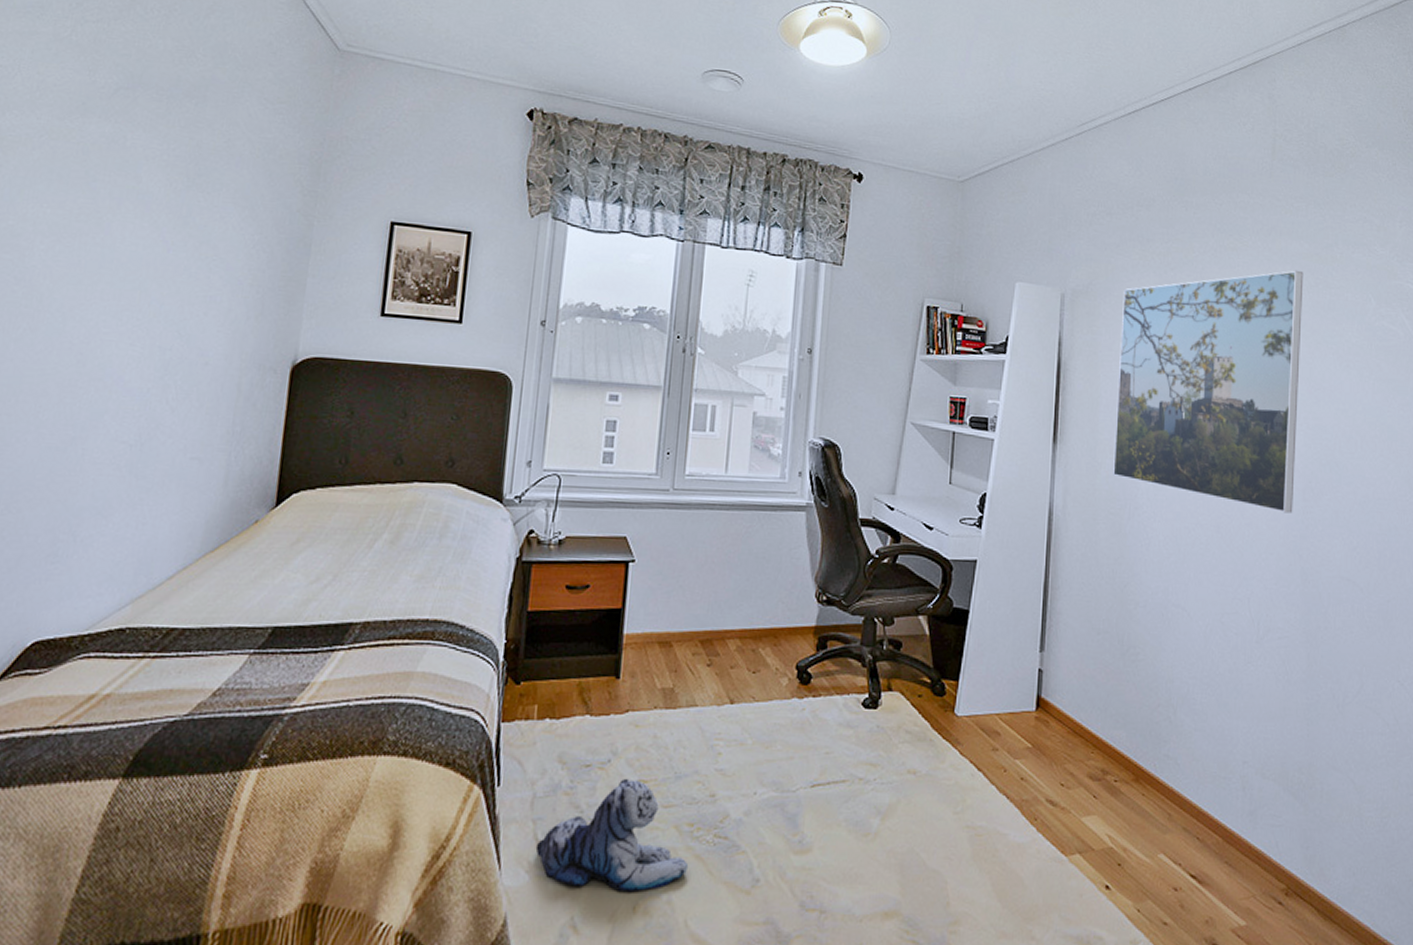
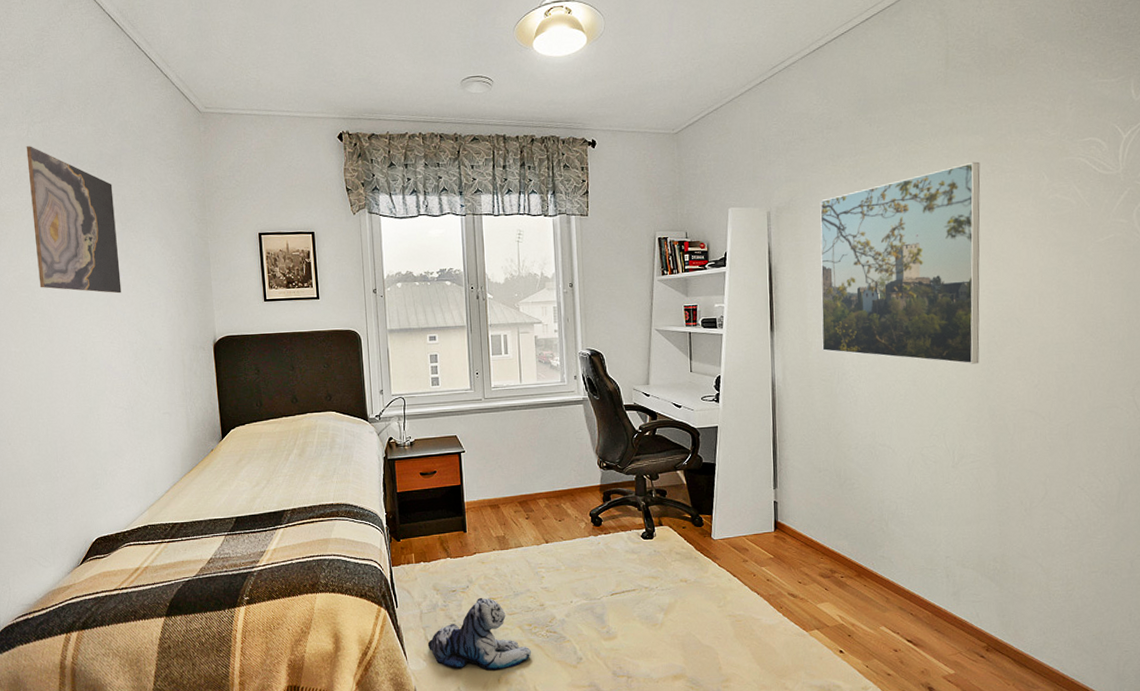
wall art: none [35,50,186,276] -> present [26,146,122,294]

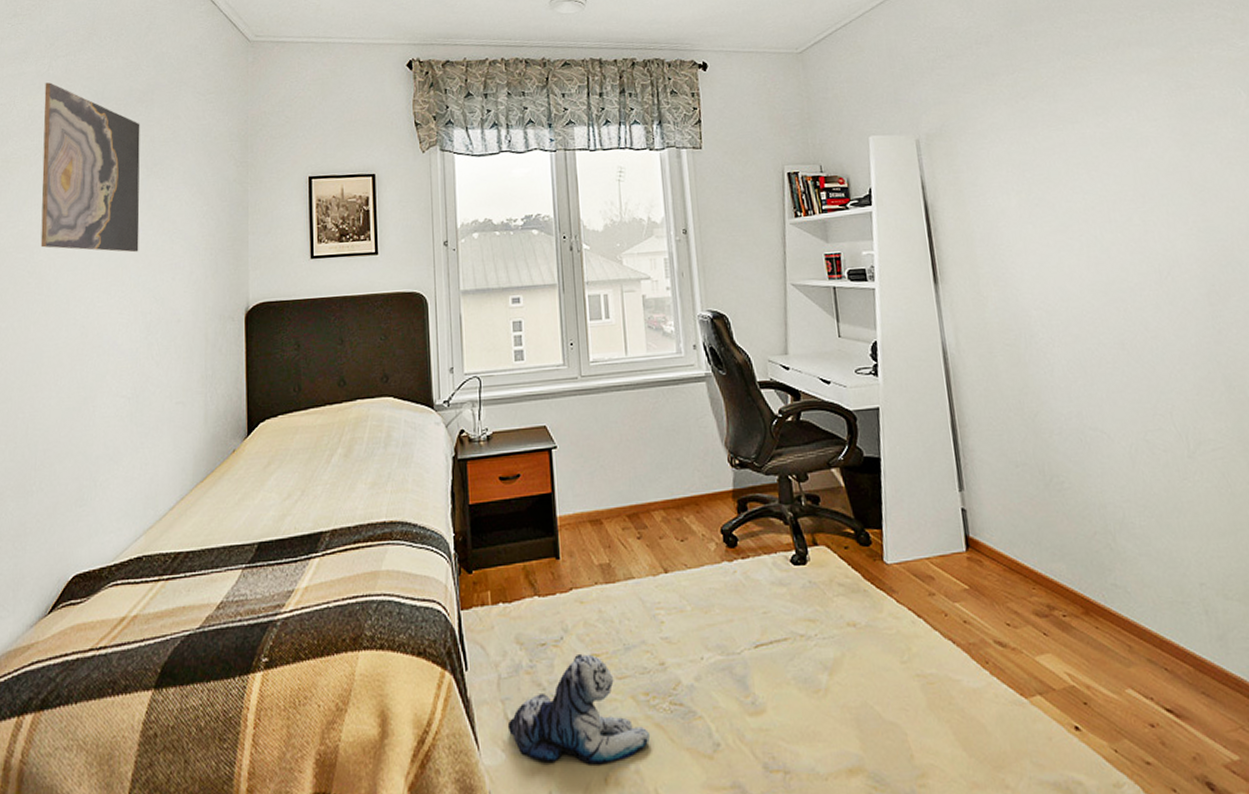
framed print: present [820,161,981,364] -> none [977,77,1201,321]

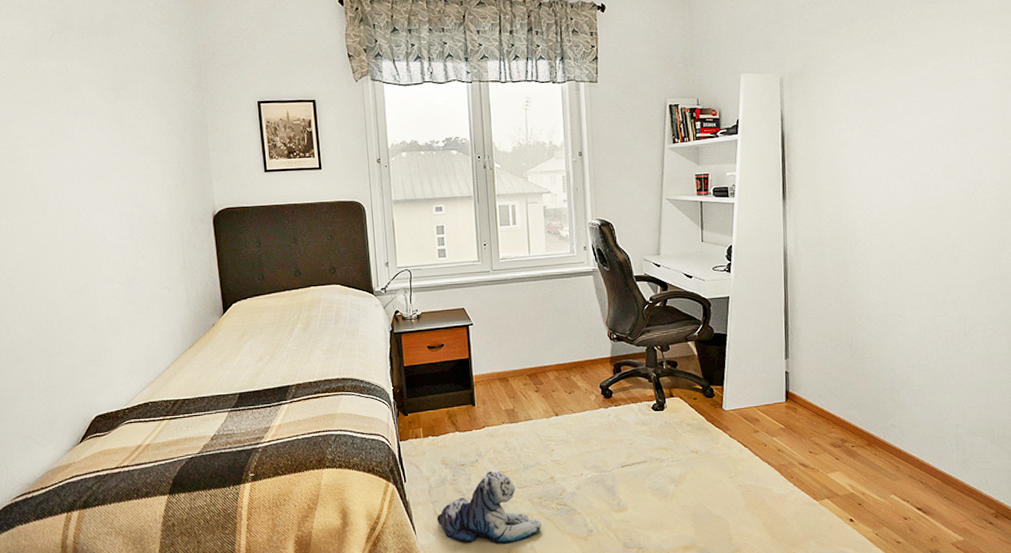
wall art: present [40,82,140,253] -> none [11,11,116,165]

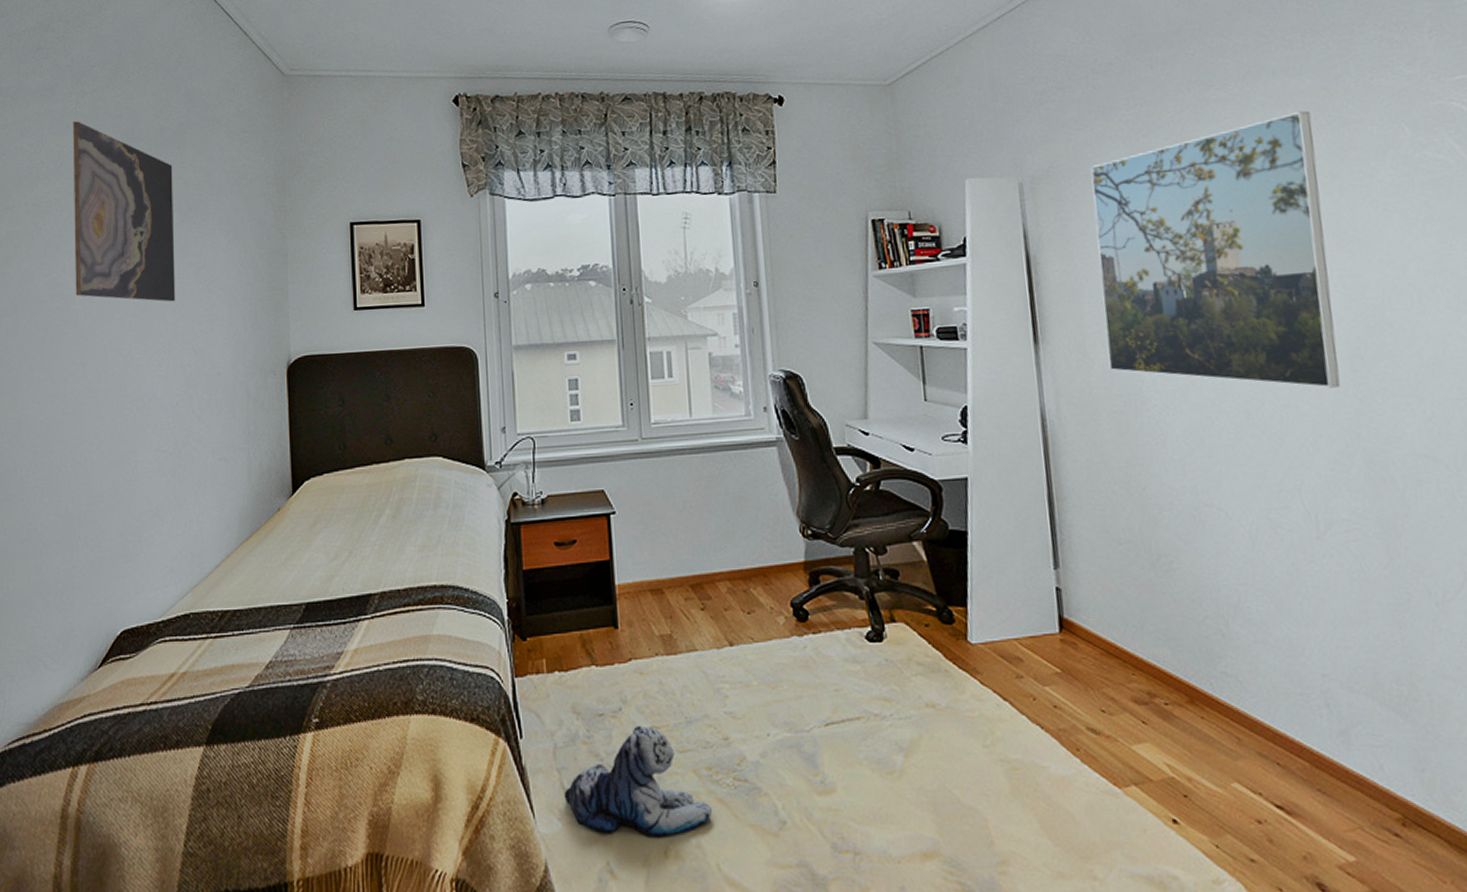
wall art: none [11,11,116,165] -> present [73,121,176,302]
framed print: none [833,26,996,232] -> present [1090,110,1341,388]

